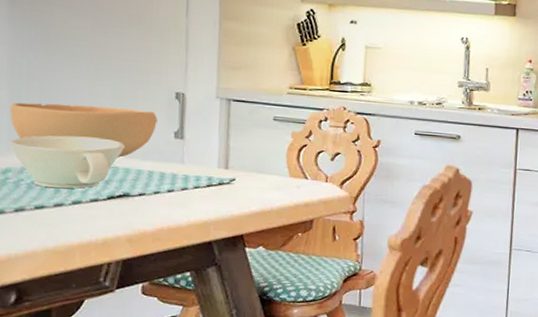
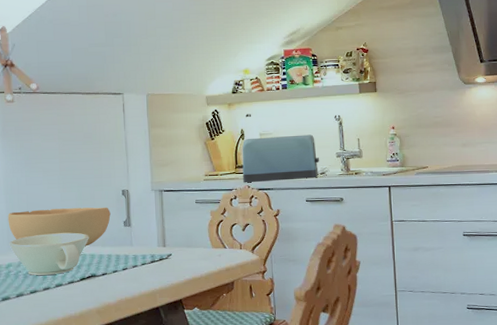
toaster: none [338,50,437,108] -> present [242,134,319,183]

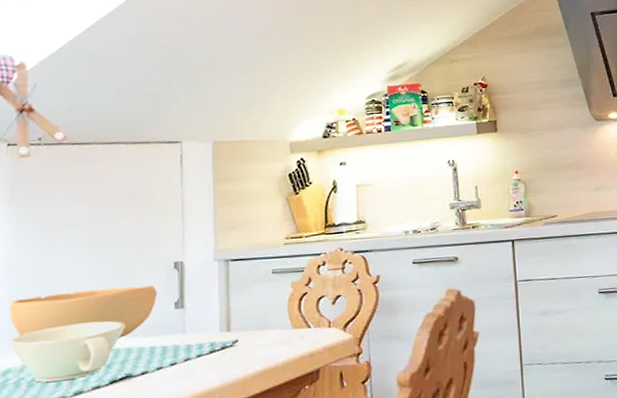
toaster: present [242,134,319,183] -> none [333,183,429,246]

